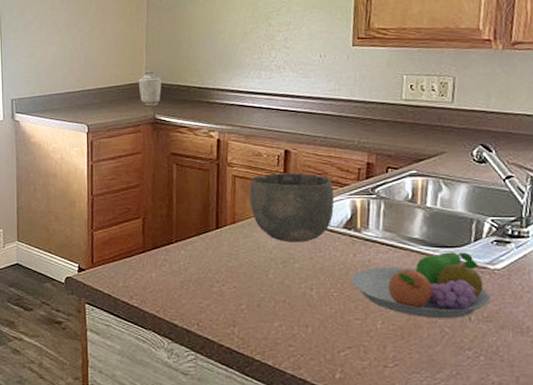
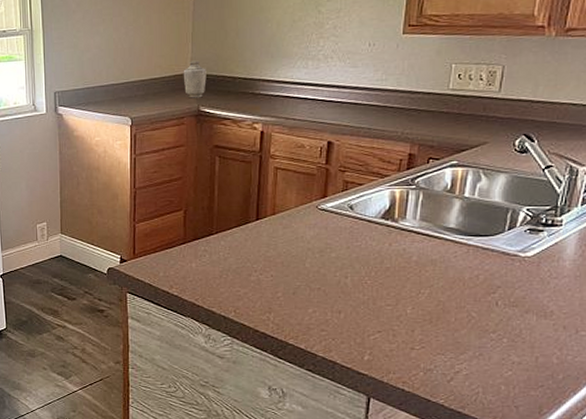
bowl: present [249,173,335,243] -> none [290,164,374,233]
fruit bowl: present [350,252,491,319] -> none [384,240,519,304]

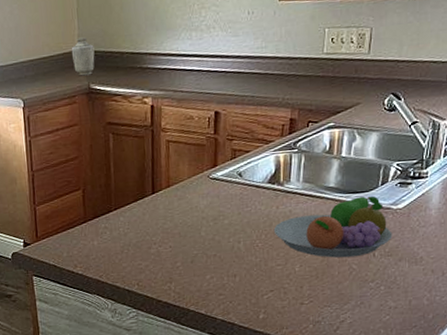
fruit bowl: none [384,240,519,304] -> present [273,195,393,258]

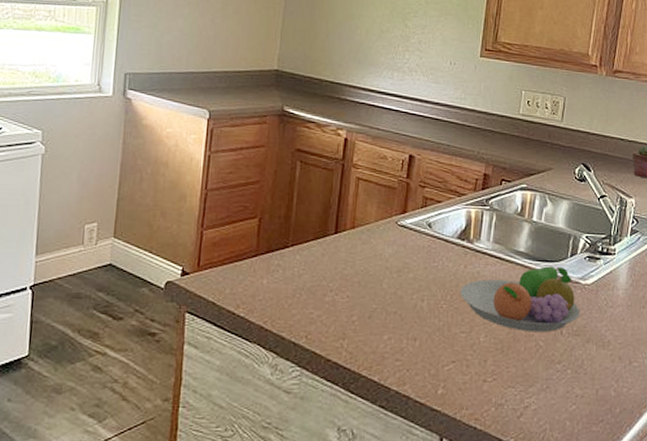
vase: present [71,37,95,76] -> none [269,57,294,97]

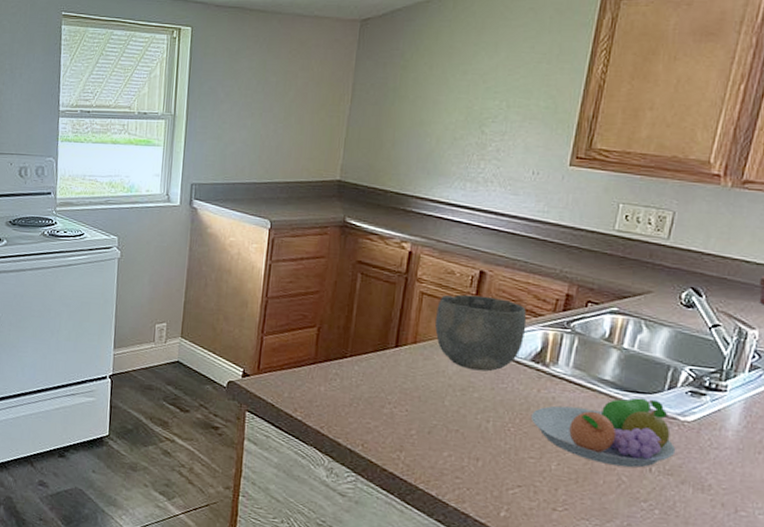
bowl: none [370,178,452,252] -> present [435,294,527,372]

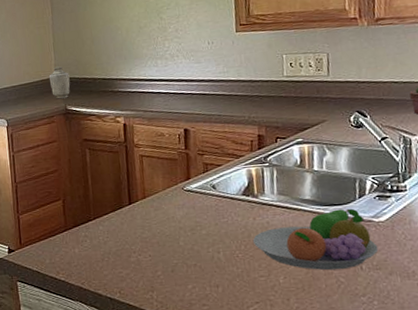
vase: none [331,168,357,208] -> present [48,66,70,99]
bowl: present [435,294,527,372] -> none [156,148,233,212]

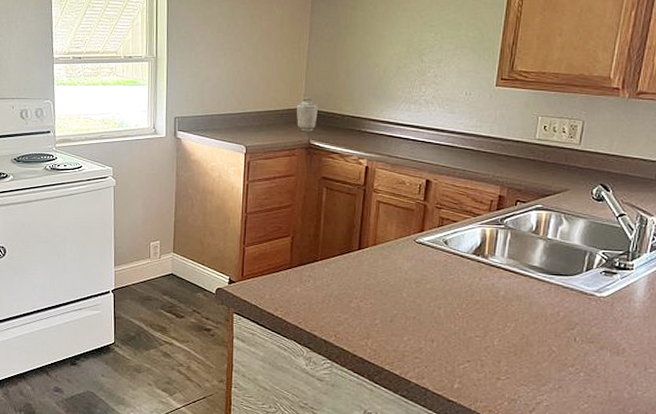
fruit bowl: present [252,208,379,271] -> none [474,280,595,339]

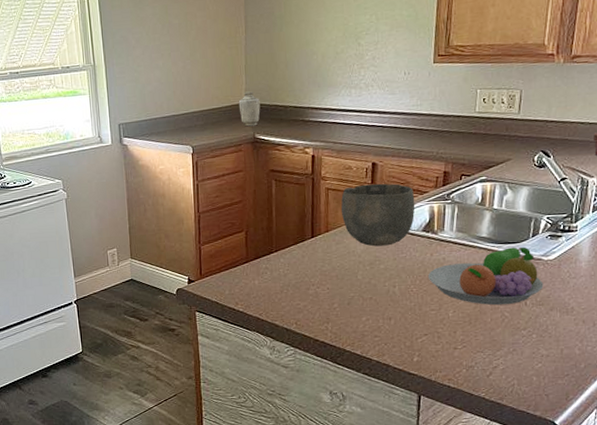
bowl: none [390,201,467,266] -> present [341,183,415,247]
fruit bowl: none [474,280,595,339] -> present [427,246,544,306]

